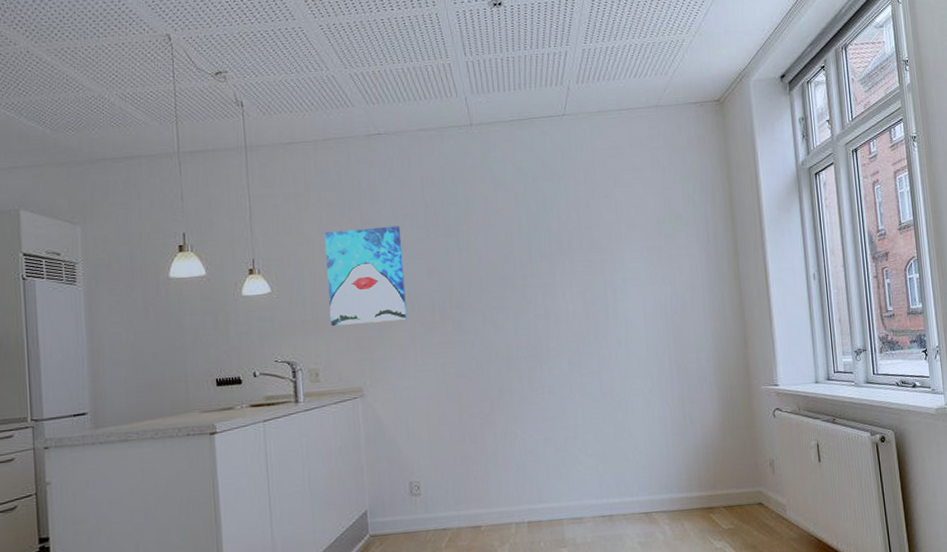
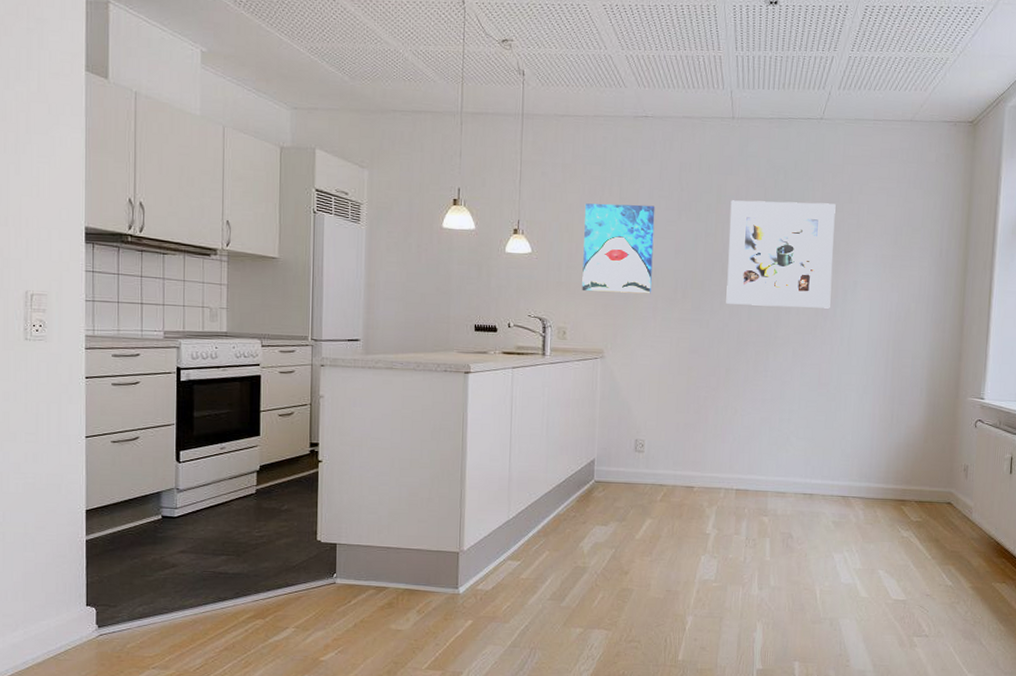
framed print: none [480,200,601,320] -> present [726,200,836,309]

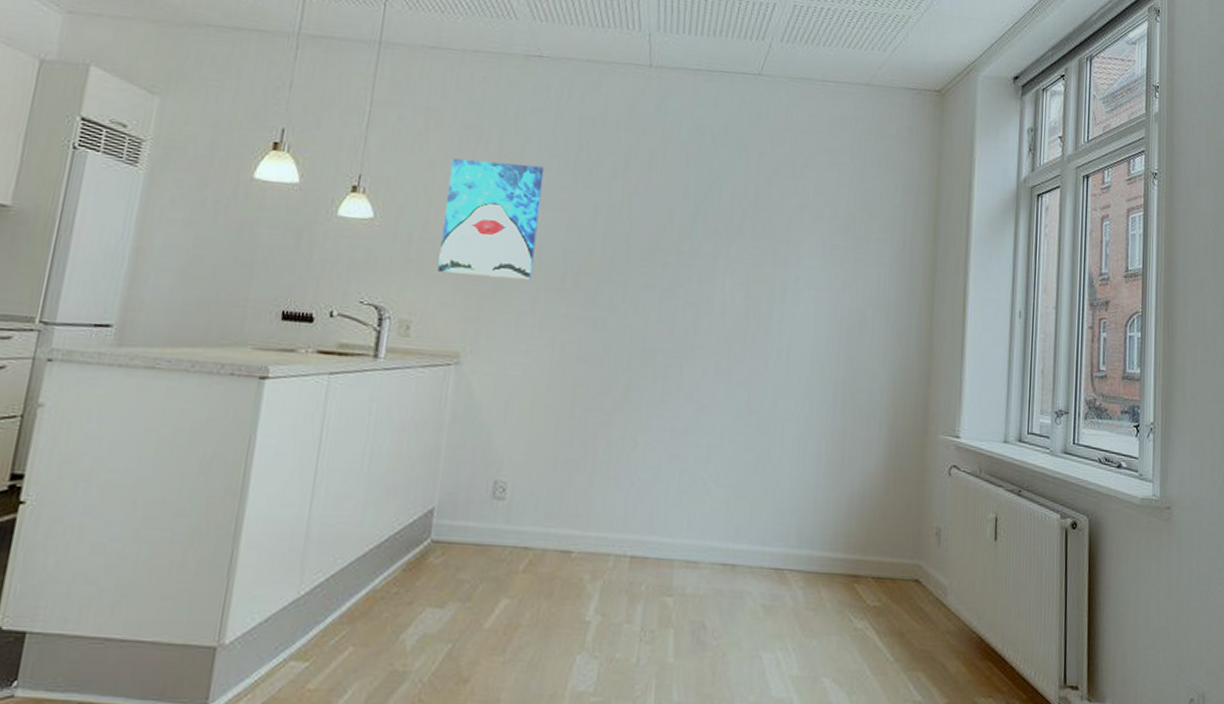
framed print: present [726,200,836,309] -> none [629,166,775,311]

